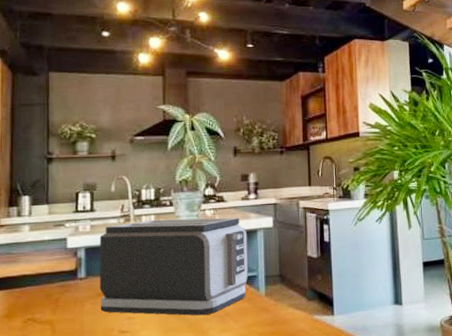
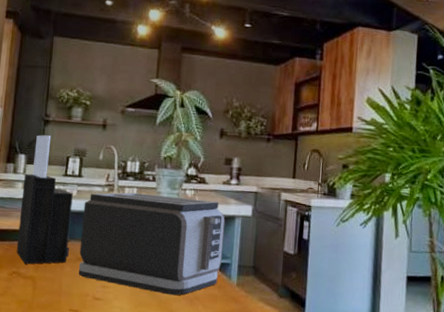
knife block: none [29,173,88,309] -> present [16,135,73,264]

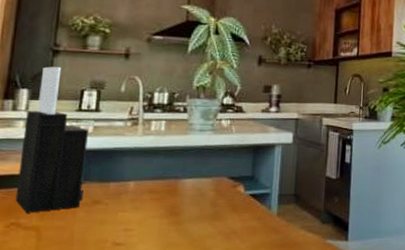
toaster: present [78,192,225,296] -> none [94,125,265,232]

